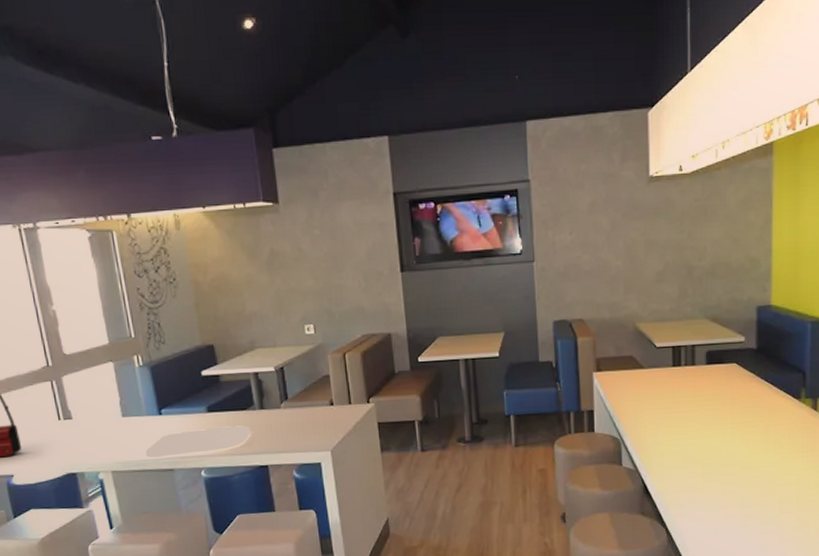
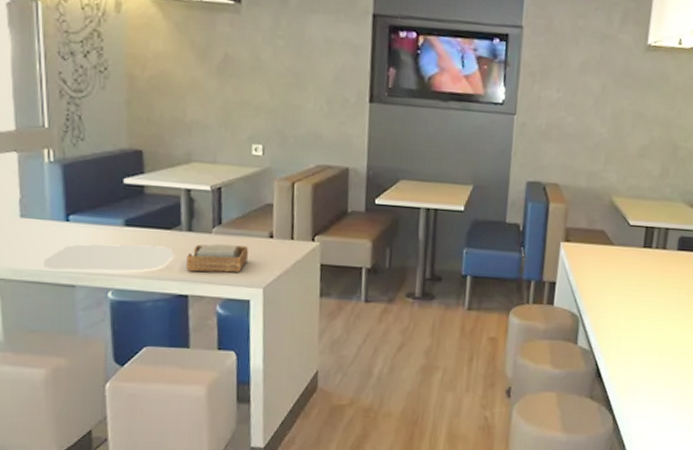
napkin holder: none [262,415,314,445] -> present [186,244,248,273]

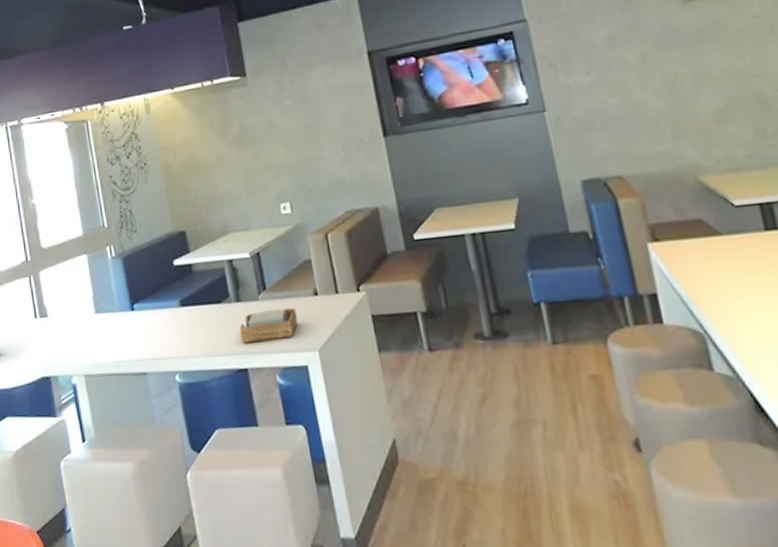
tray: present [42,244,174,272] -> none [117,321,228,360]

